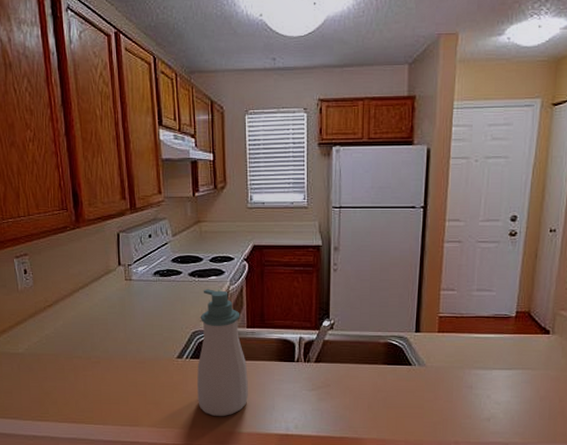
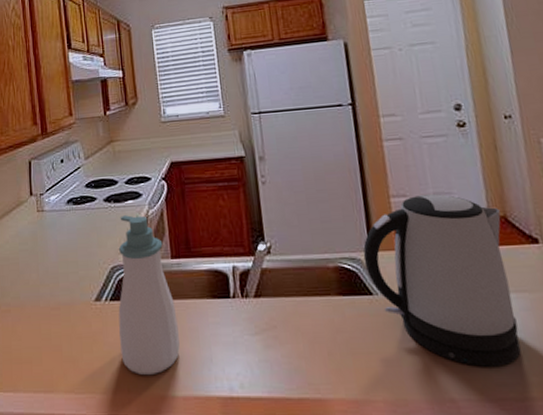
kettle: none [409,290,526,421] -> present [363,194,521,367]

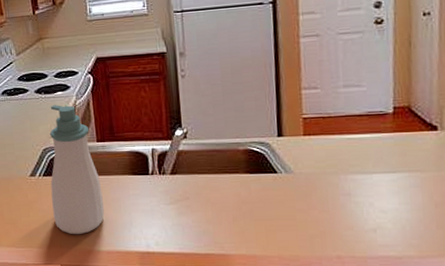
kettle: present [363,194,521,367] -> none [271,86,406,232]

